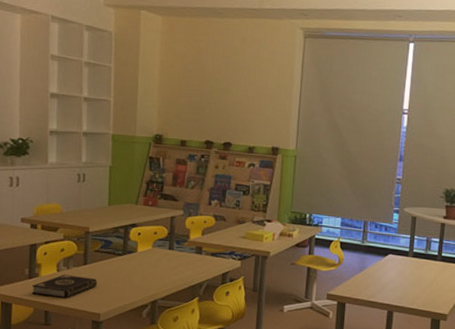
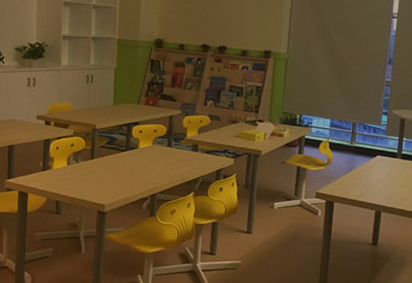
book: present [31,274,98,298] -> none [45,167,103,190]

